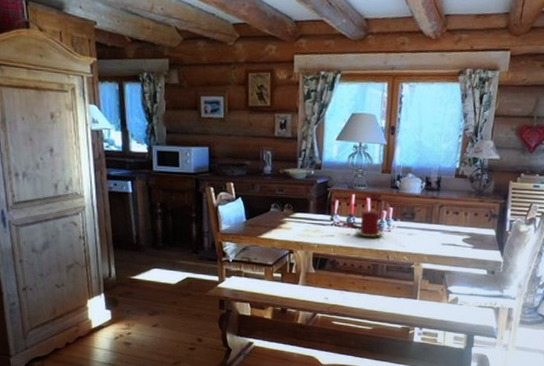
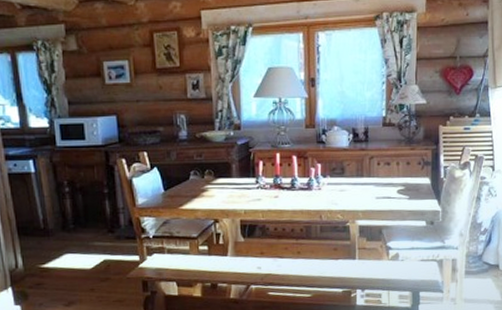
candle: present [355,210,385,238] -> none [283,168,315,199]

